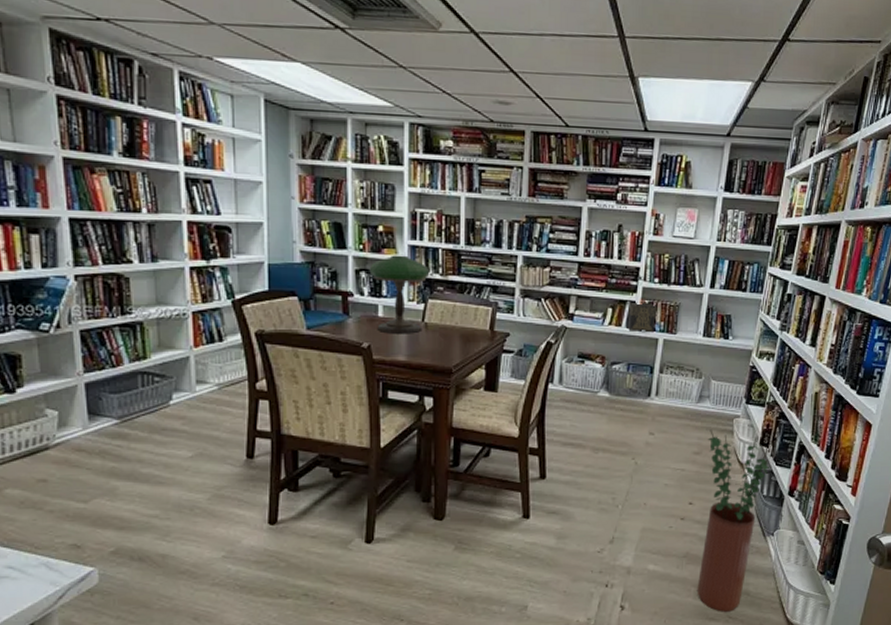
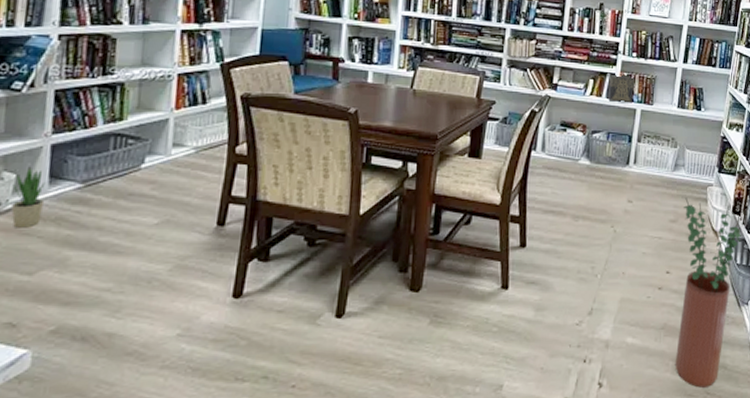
potted plant: none [56,404,87,461] -> present [11,166,46,228]
table lamp: present [369,255,430,334] -> none [362,24,422,100]

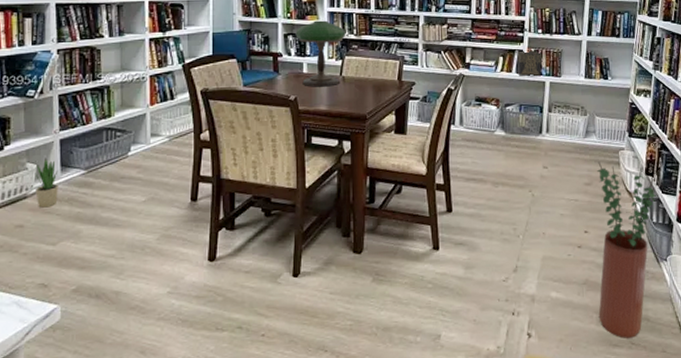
table lamp: none [362,24,422,100] -> present [295,20,346,87]

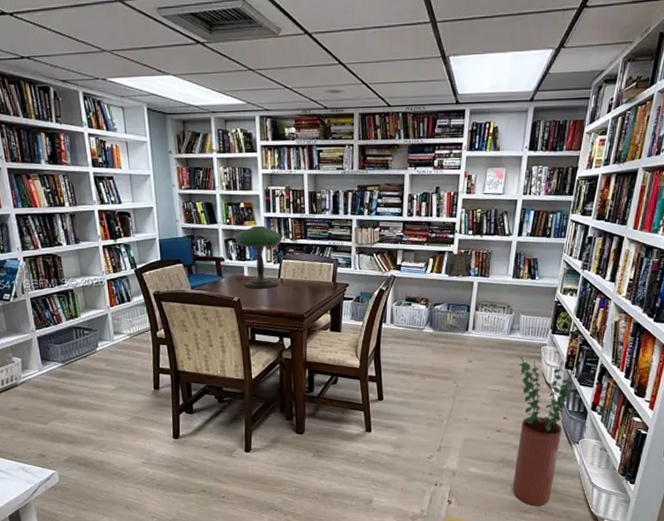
potted plant: present [35,158,58,208] -> none [21,353,43,394]

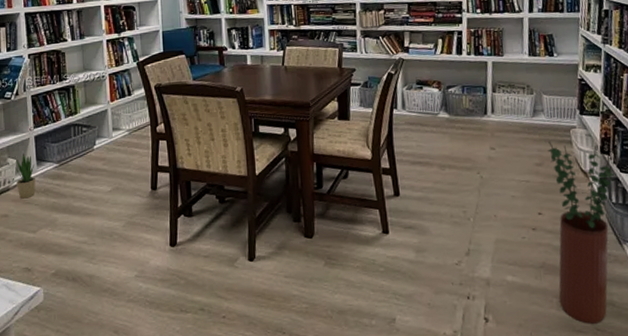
potted plant: none [21,353,43,394] -> present [15,153,36,199]
table lamp: present [235,225,283,289] -> none [238,13,286,78]
decorative box: present [446,252,472,277] -> none [456,31,483,57]

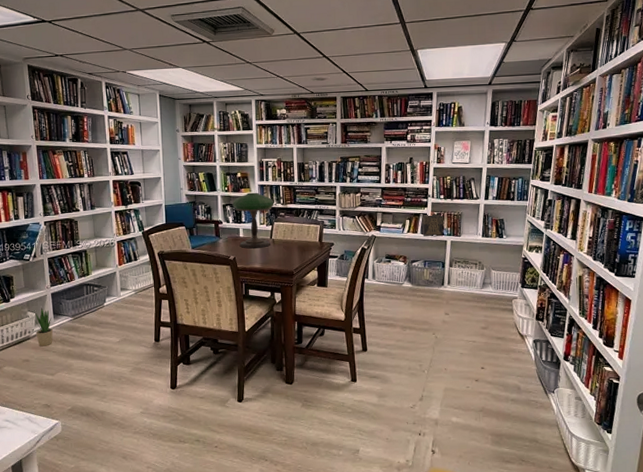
table lamp: none [238,13,286,78] -> present [232,192,275,249]
decorative box: none [456,31,483,57] -> present [421,214,444,237]
vase: present [548,141,614,324] -> none [493,309,545,456]

